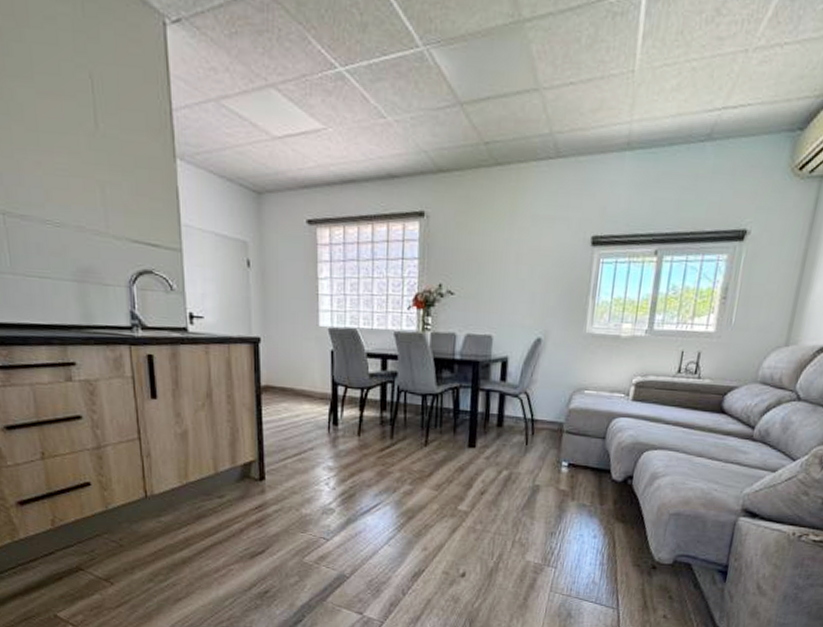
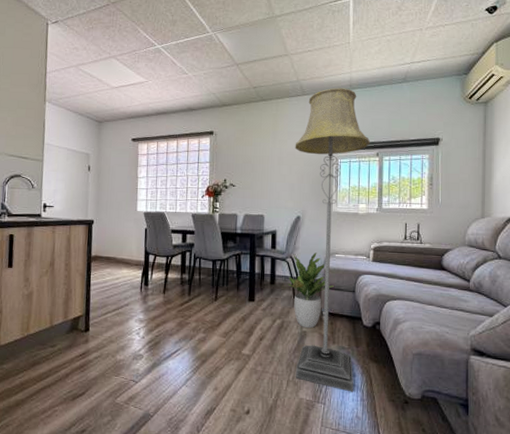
potted plant: none [519,387,579,482] -> present [287,252,334,329]
floor lamp: none [522,146,649,556] -> present [295,87,371,392]

